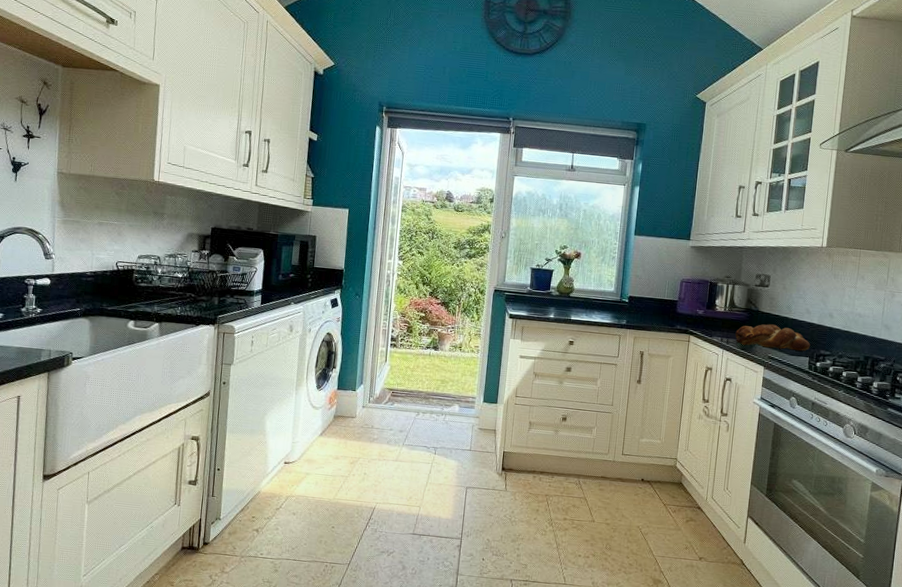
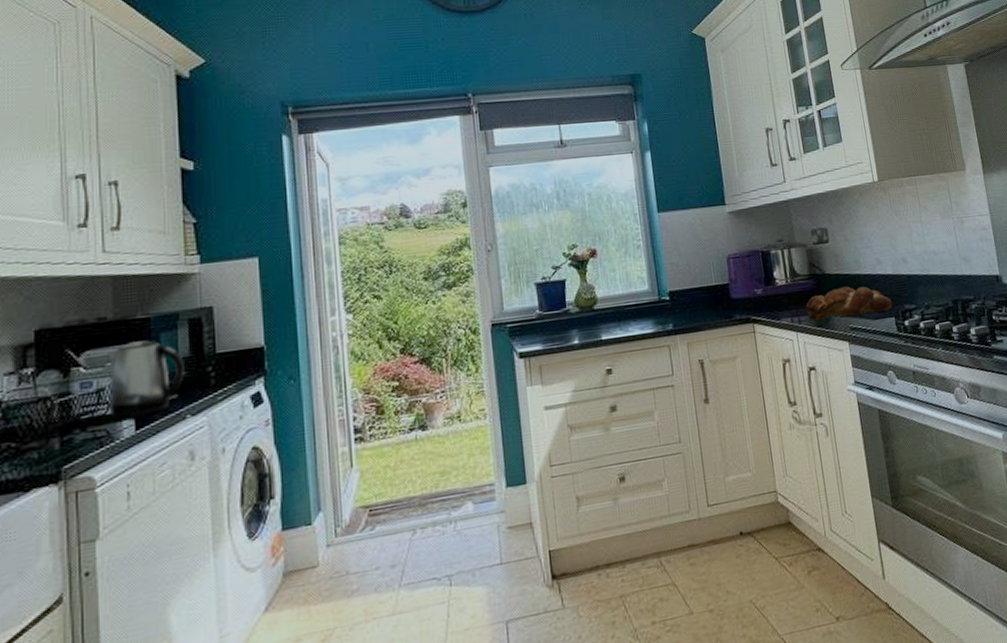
kettle: none [247,248,294,297] -> present [108,340,185,421]

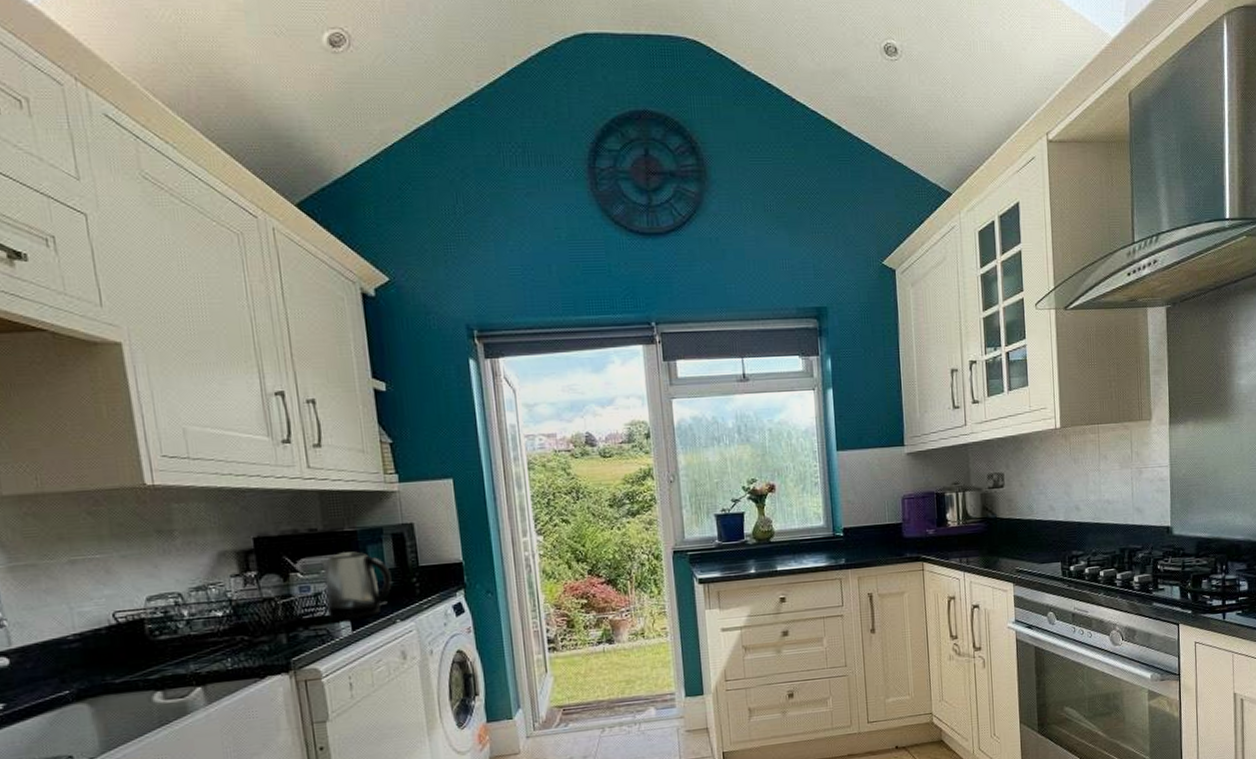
bread loaf: present [805,286,893,321] -> none [975,530,1060,562]

